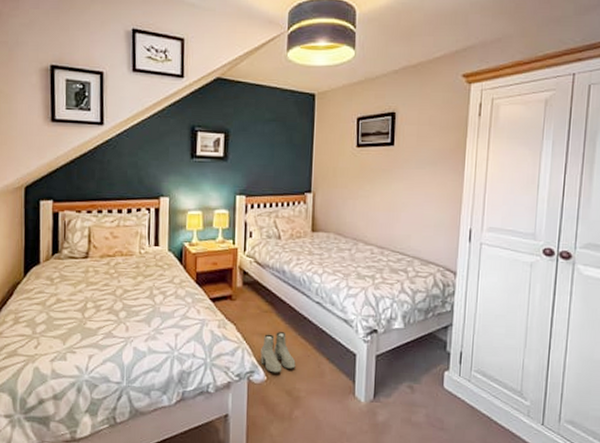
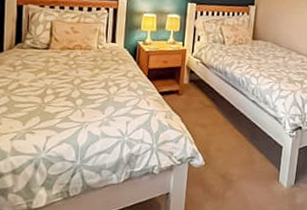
boots: present [260,332,296,373] -> none [200,124,231,160]

